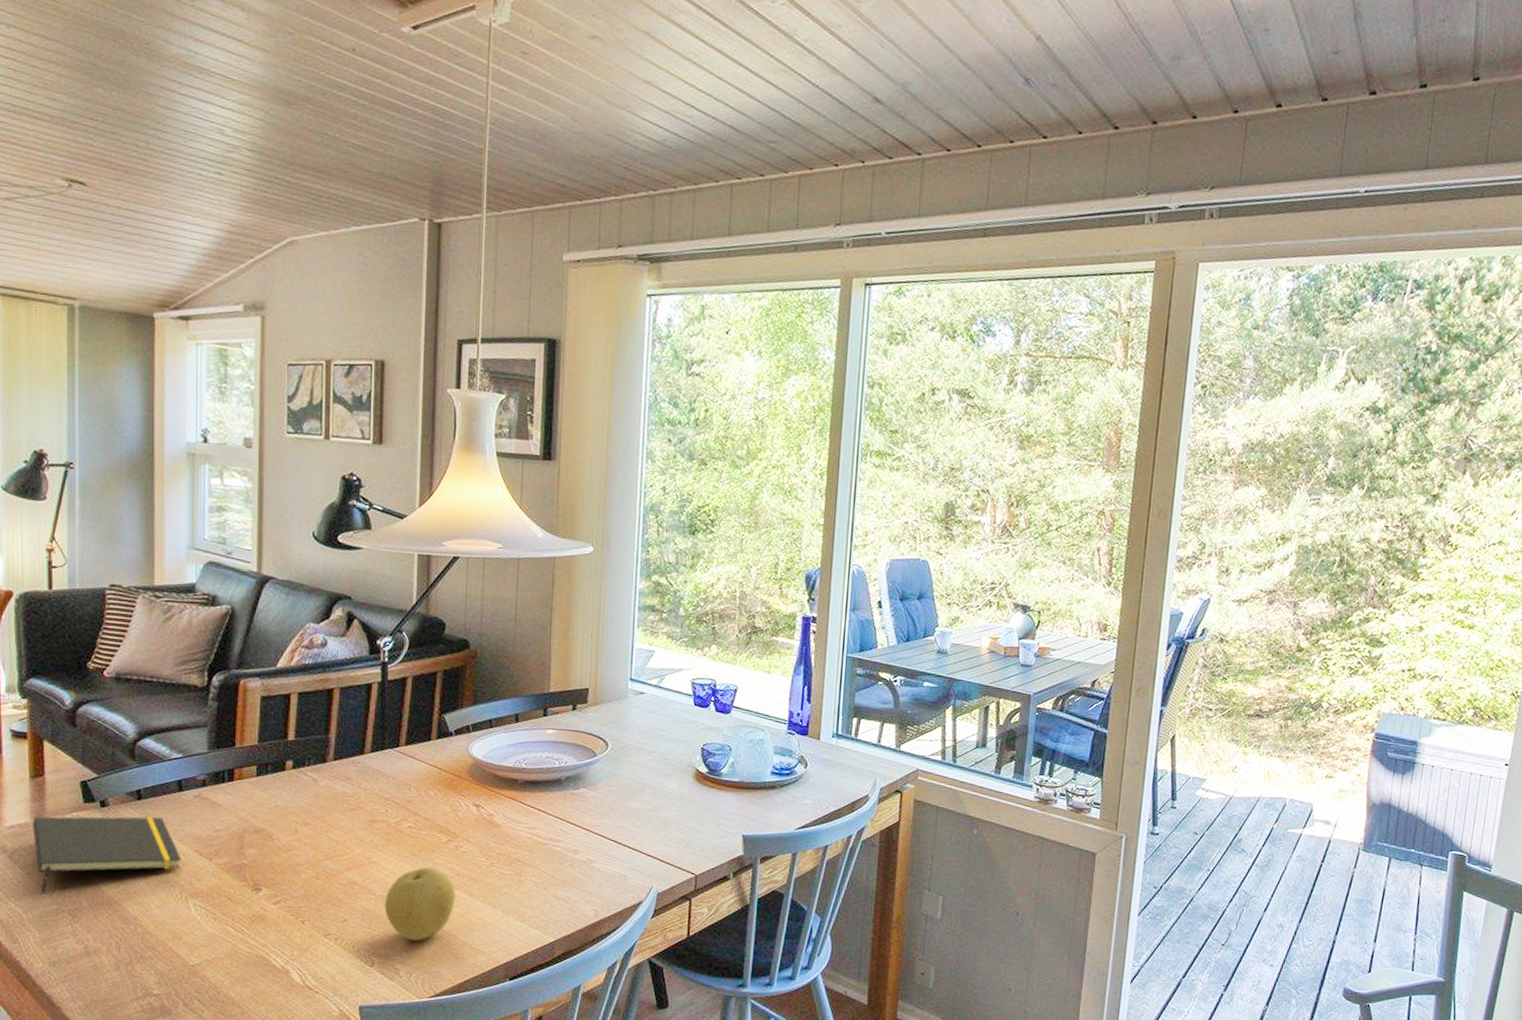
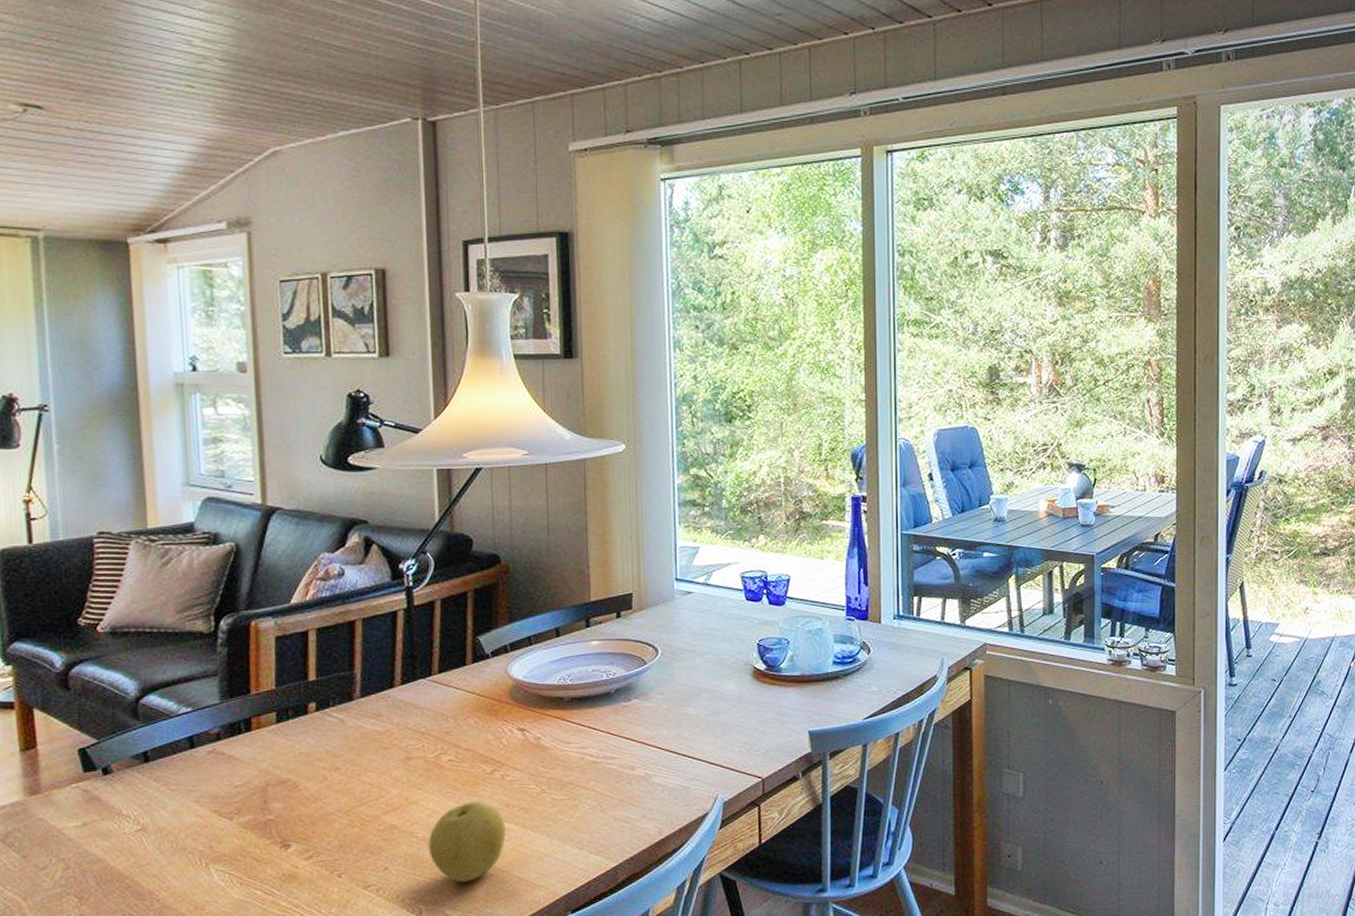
notepad: present [31,816,182,894] -> none [25,779,200,878]

